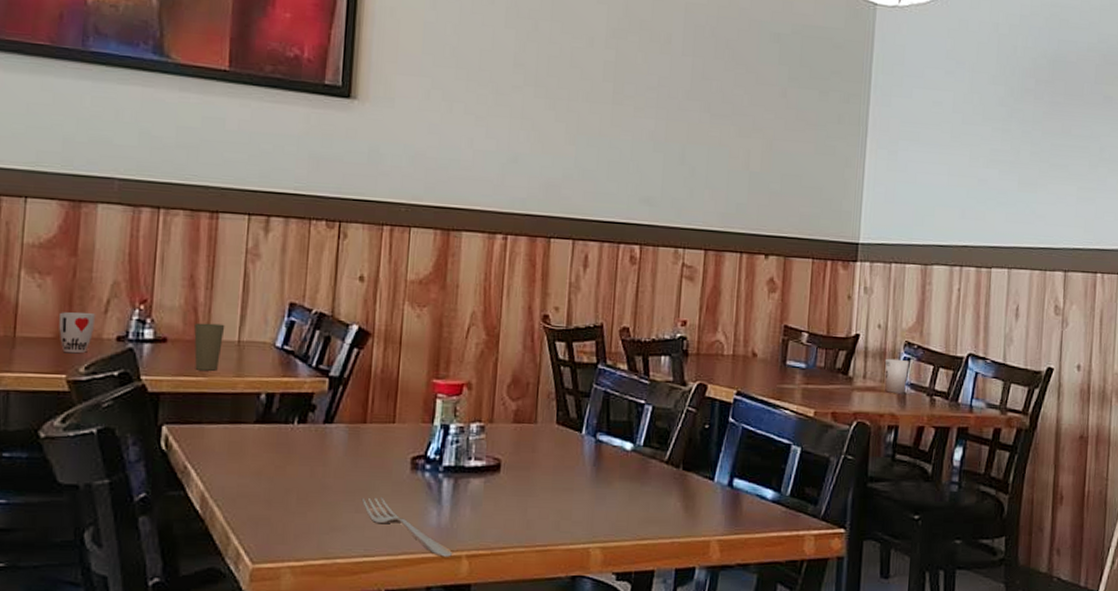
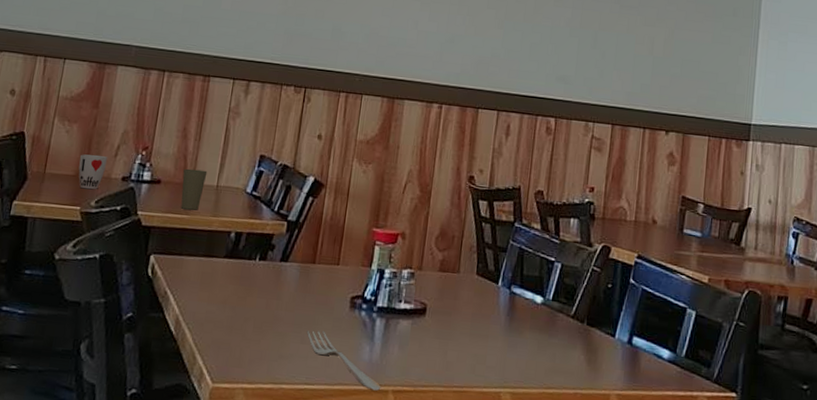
cup: present [884,358,910,395] -> none [774,232,799,267]

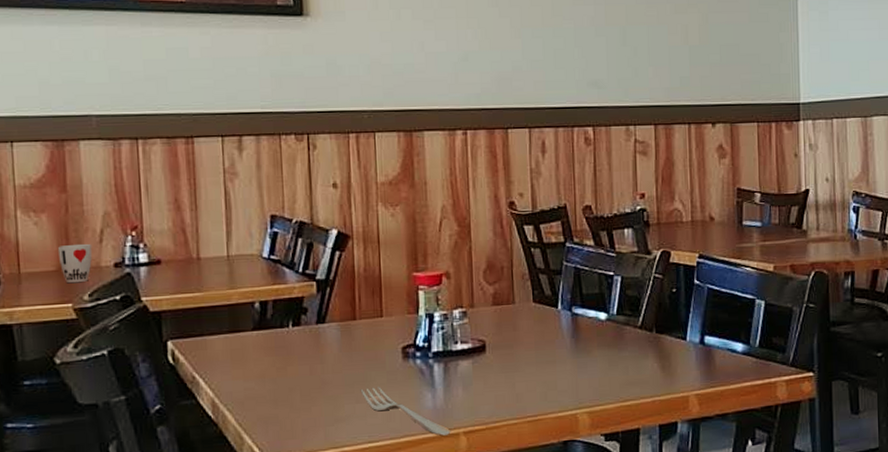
cup: present [180,168,208,210] -> none [185,241,214,287]

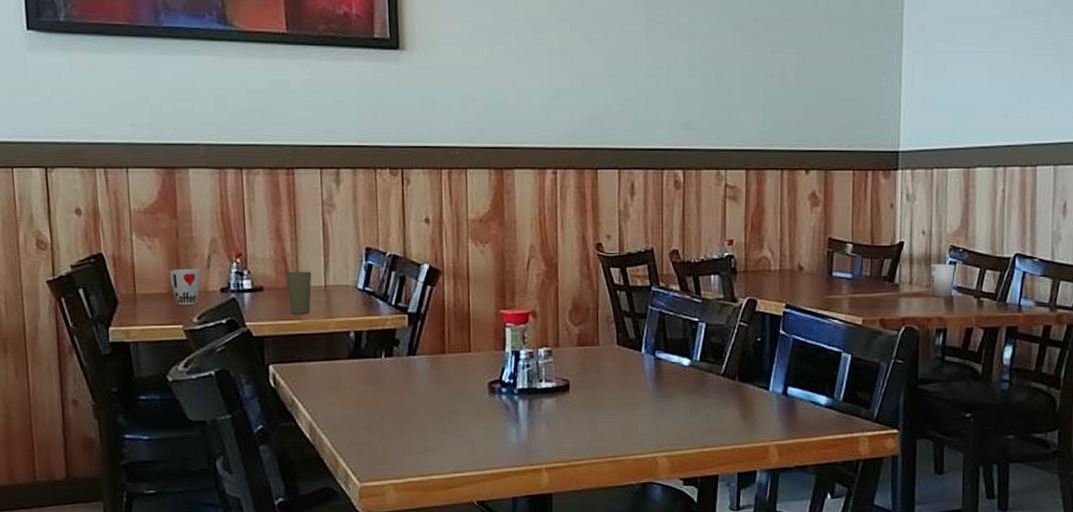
cup: none [185,241,214,287] -> present [285,271,312,314]
fork: present [360,387,451,436] -> none [448,420,534,470]
cup: none [835,208,859,242] -> present [930,263,956,298]

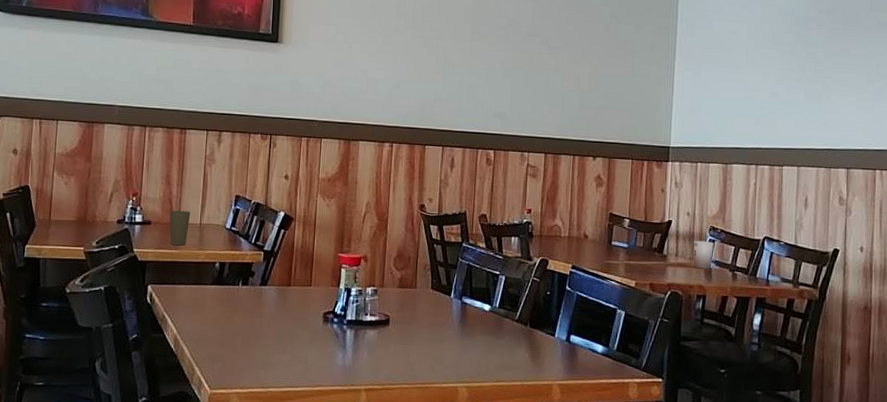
cup: present [169,268,201,306] -> none [78,202,104,232]

